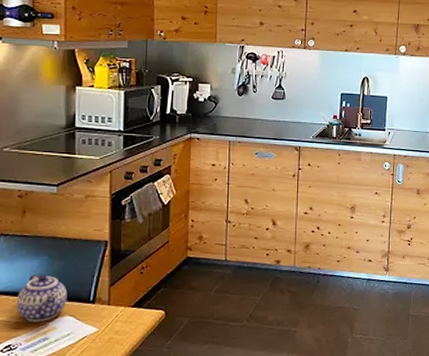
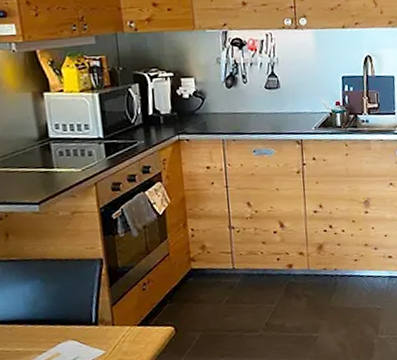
teapot: present [16,274,68,322] -> none [13,299,68,350]

